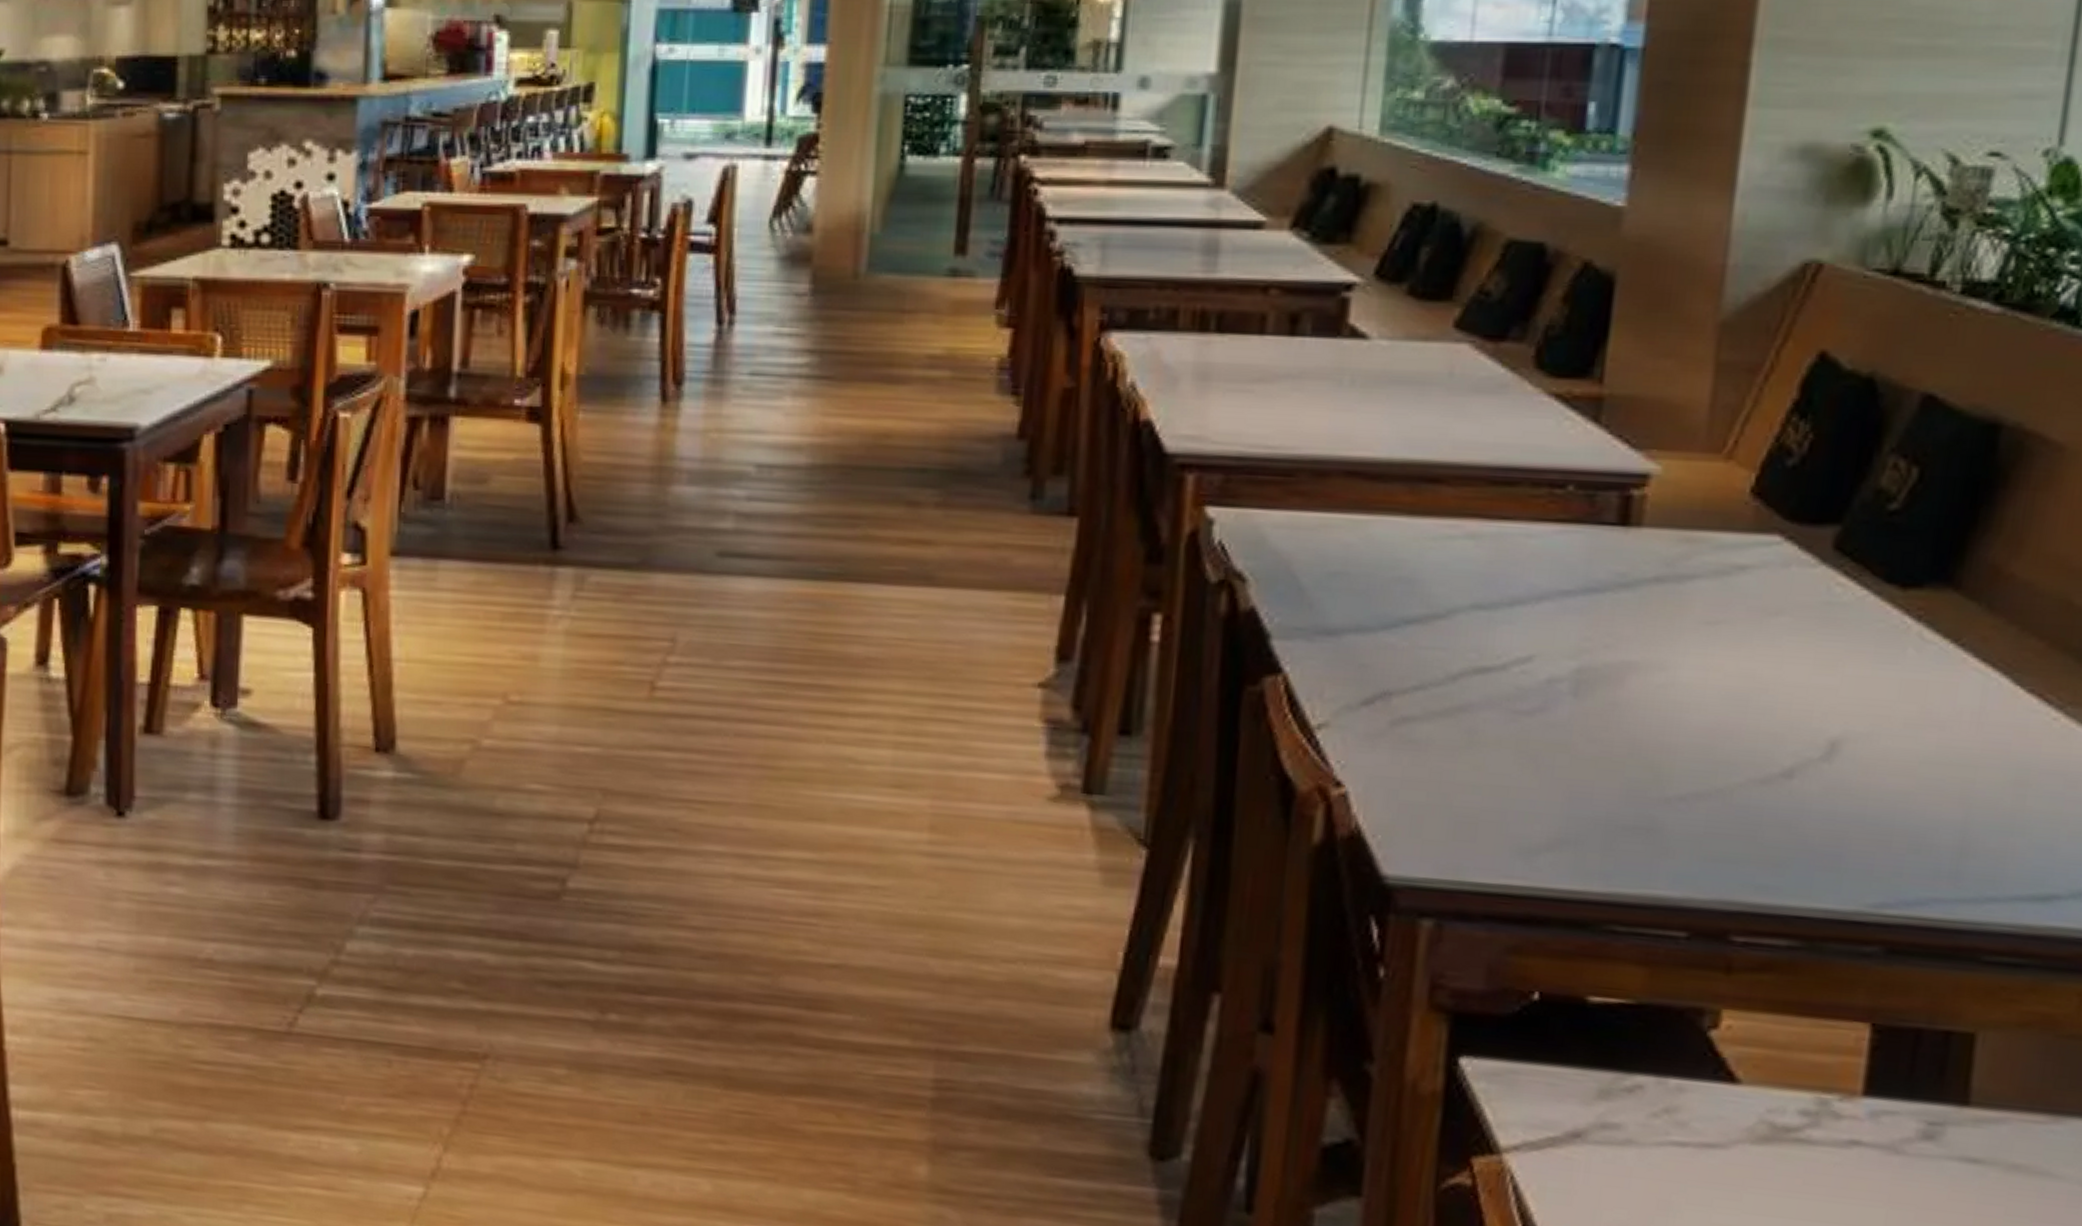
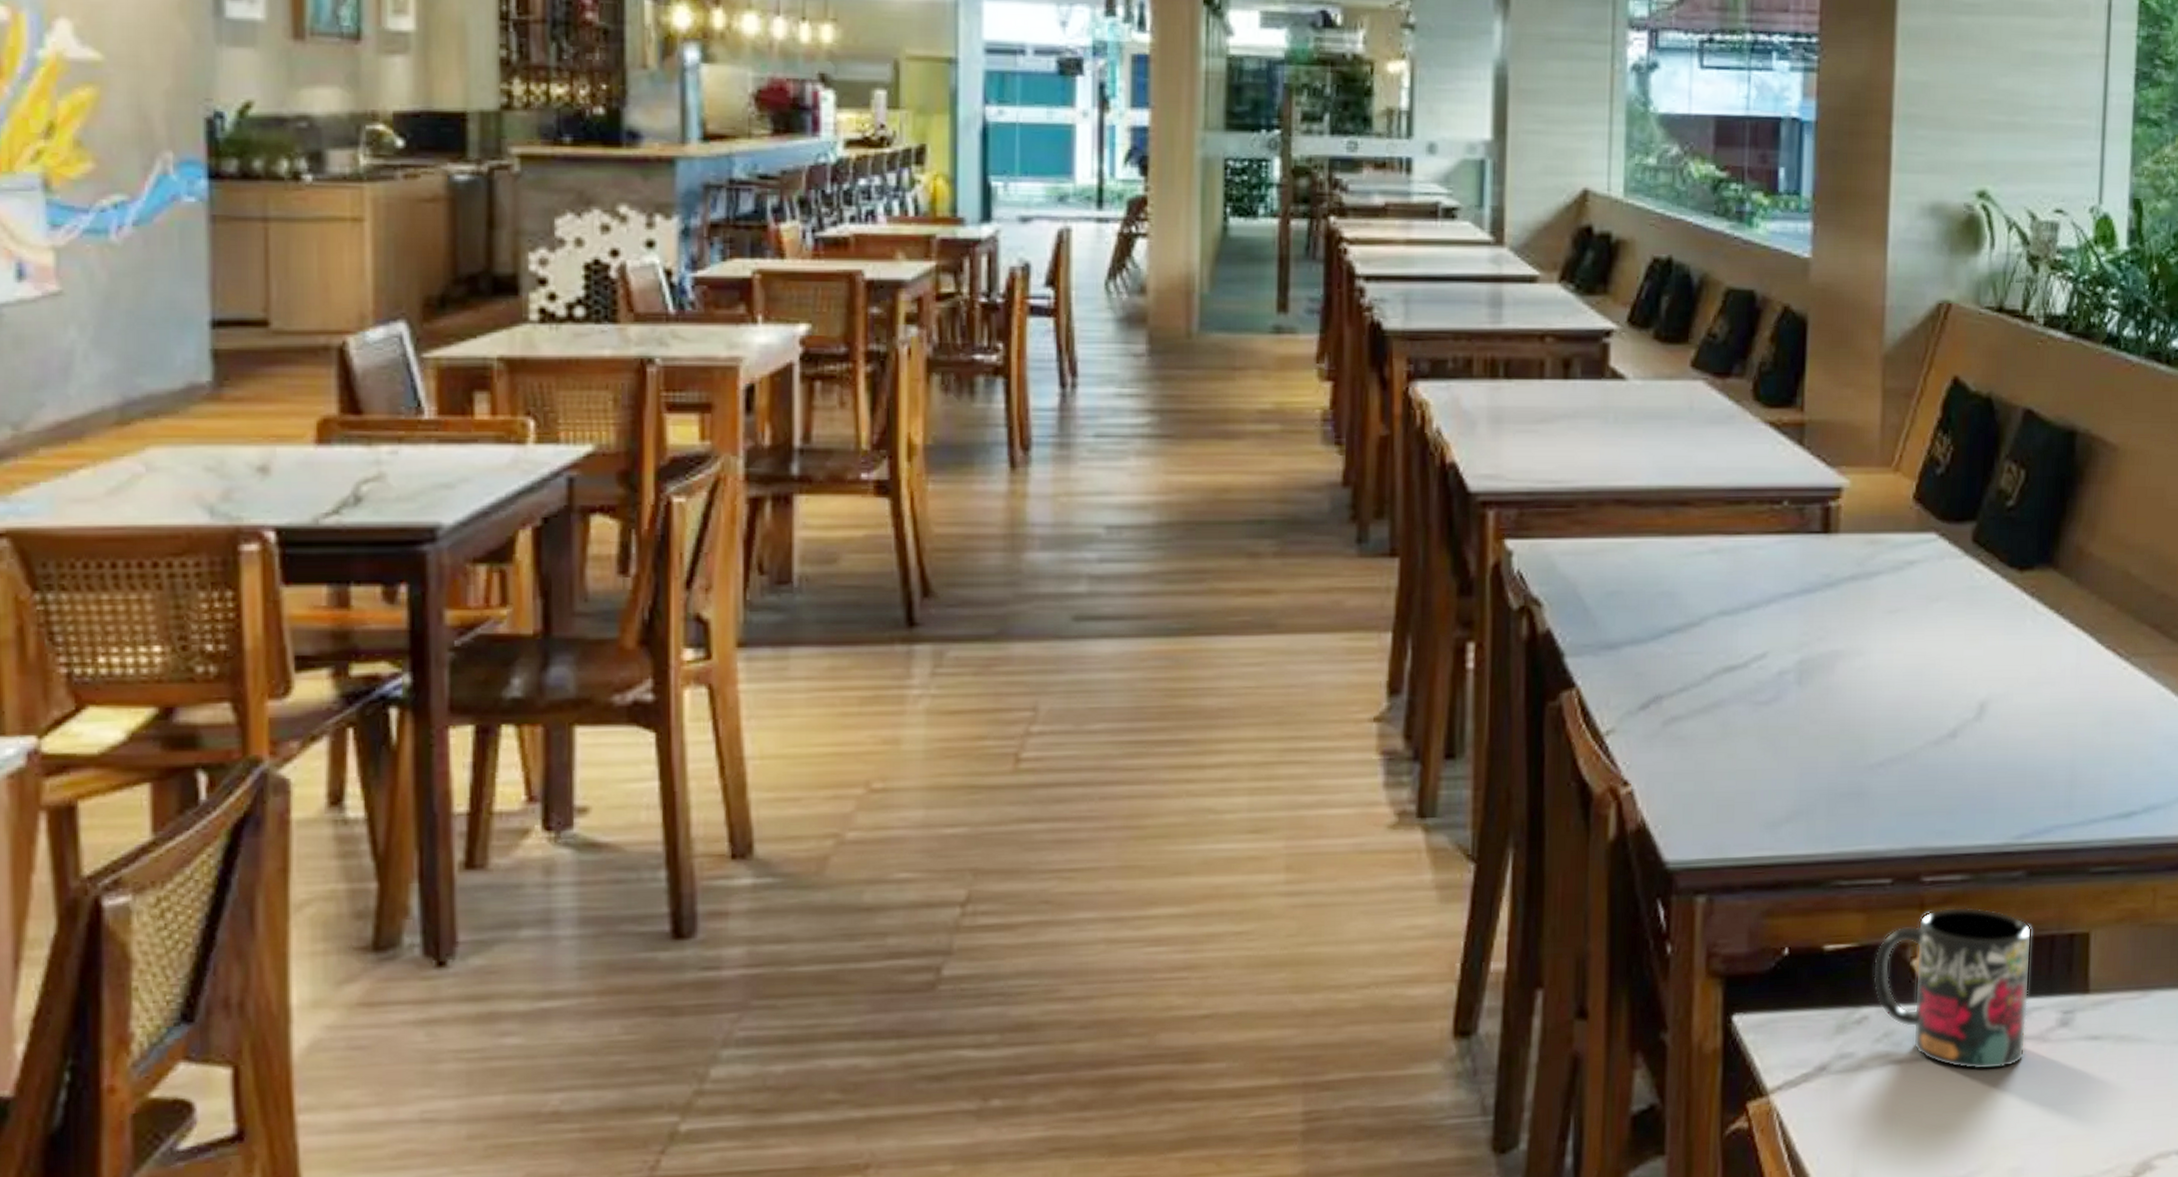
mug: none [1653,975,1888,1176] -> present [1872,906,2032,1071]

